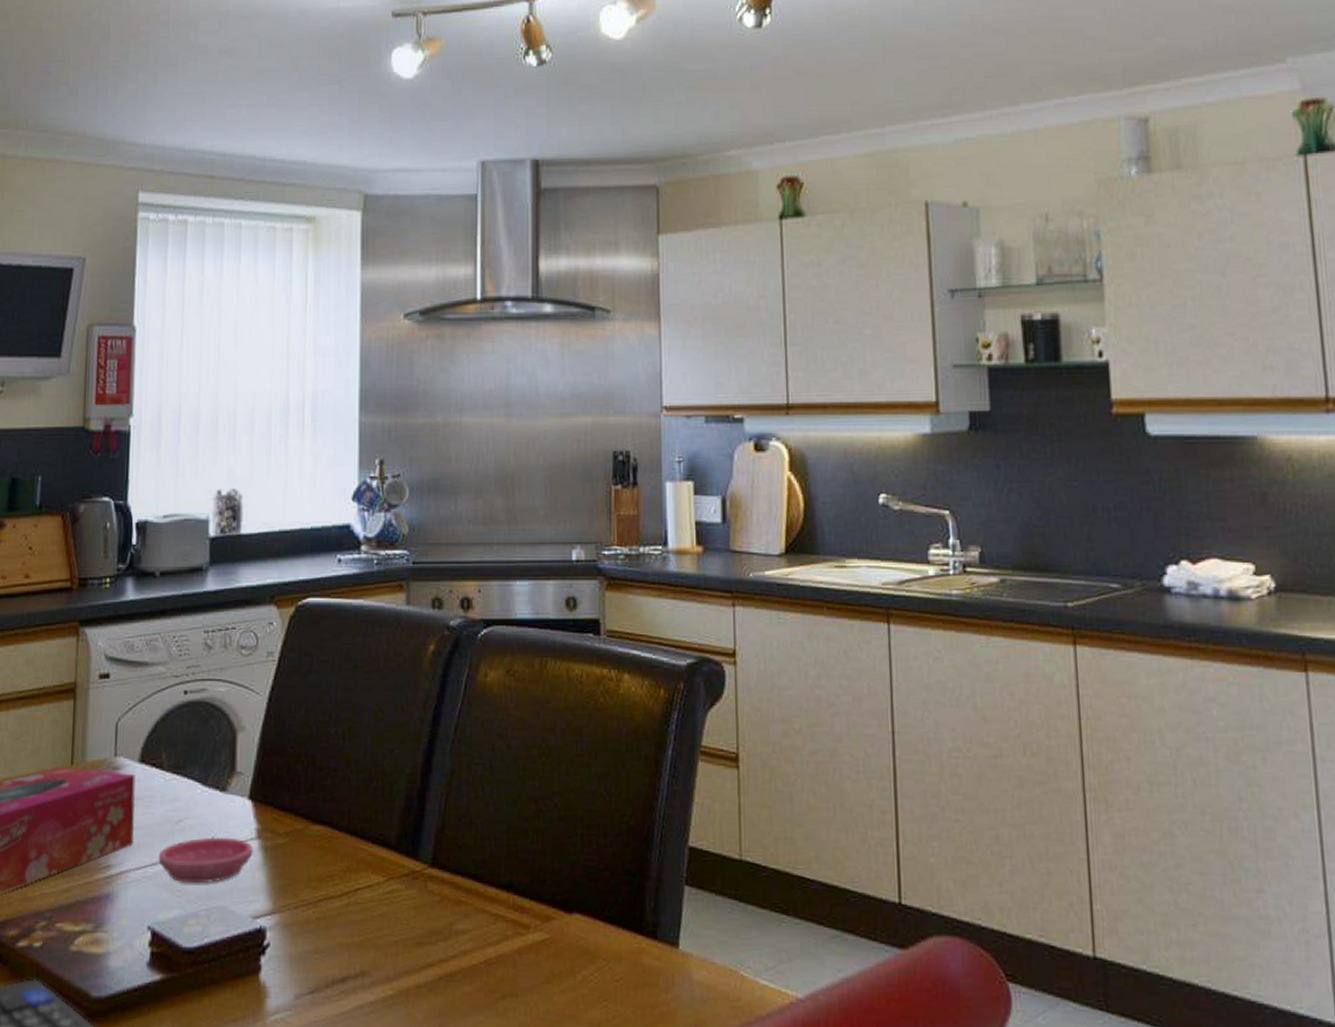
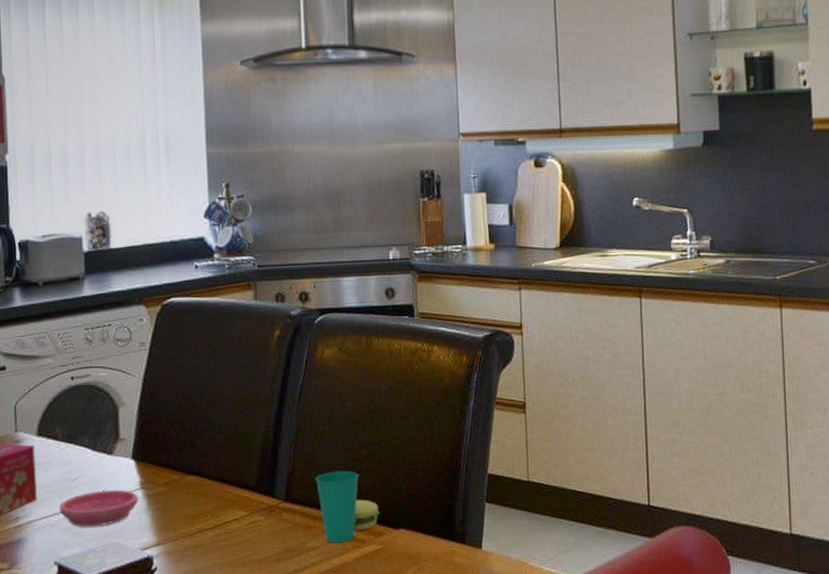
cup: none [470,830,549,927] -> present [315,470,380,543]

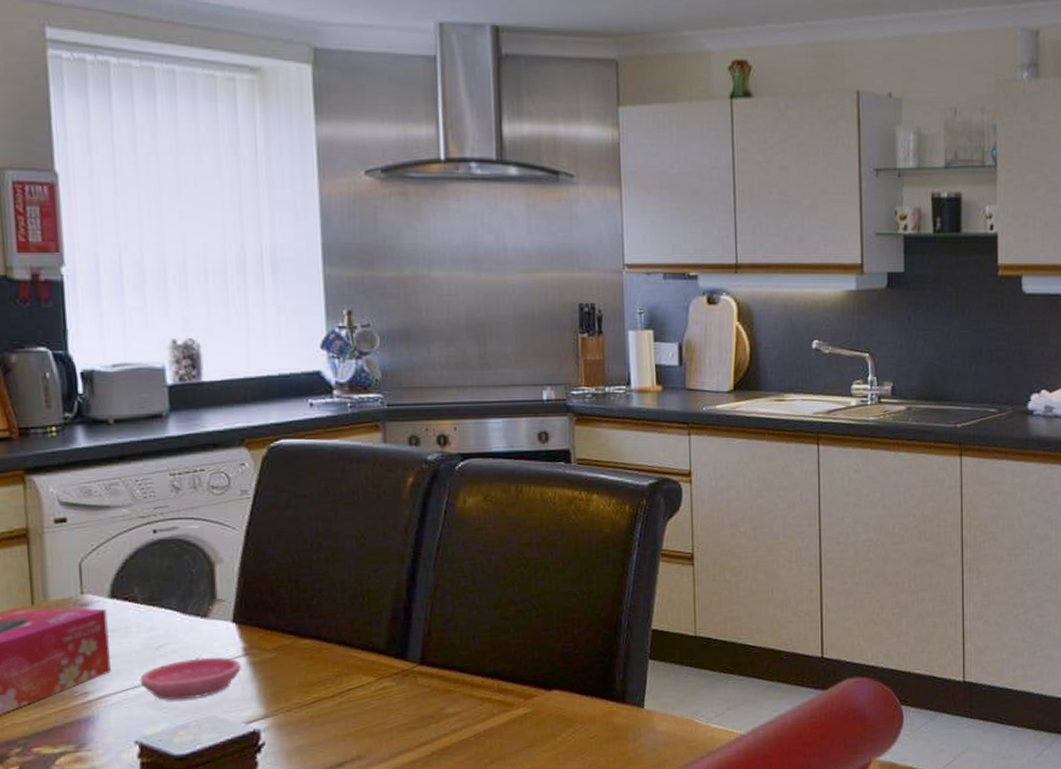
cup: present [315,470,380,543] -> none [455,629,531,708]

